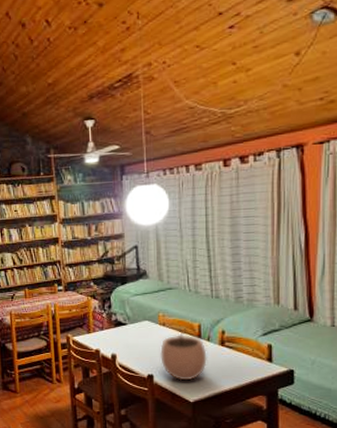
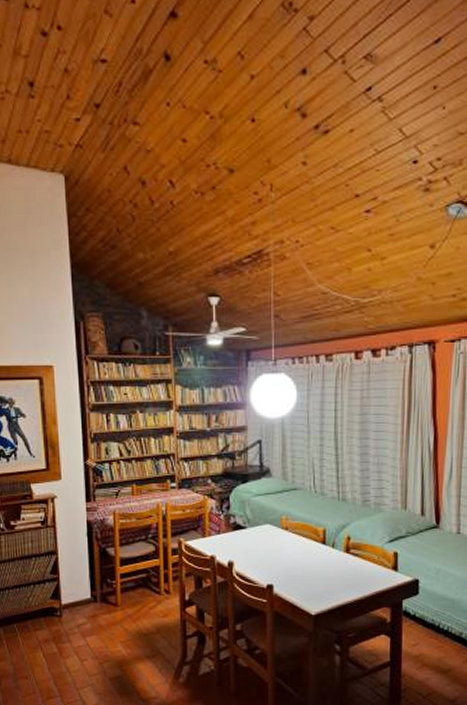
plant pot: present [160,325,207,381] -> none [282,530,331,591]

